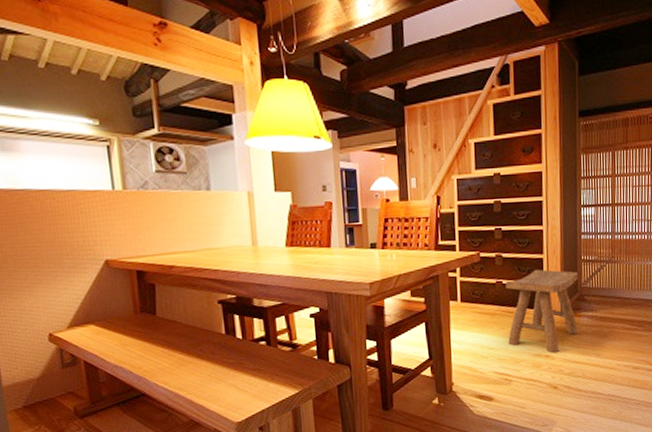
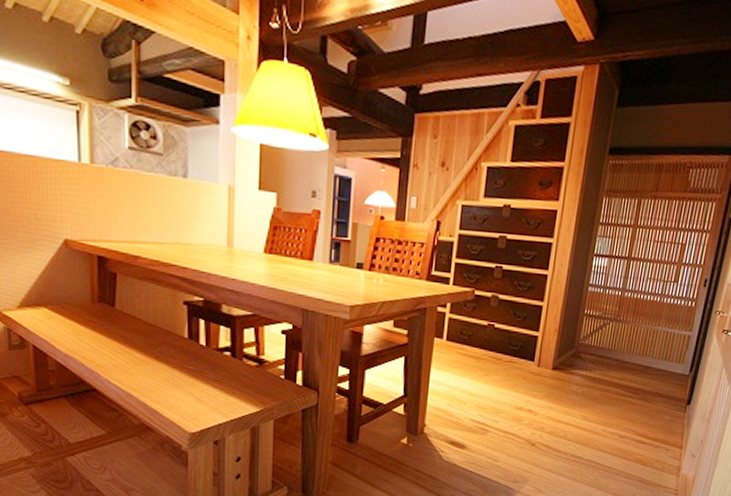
stool: present [505,269,578,354] -> none [491,316,577,409]

